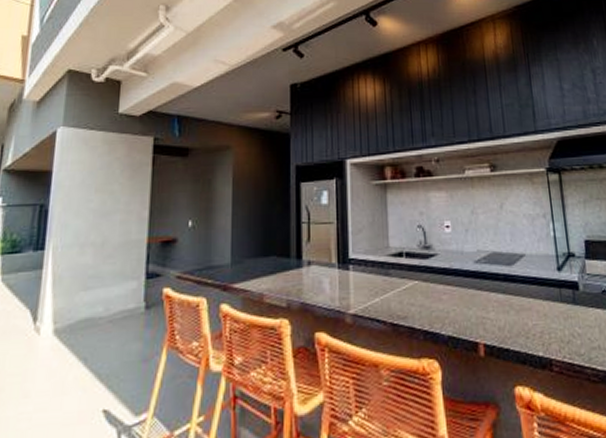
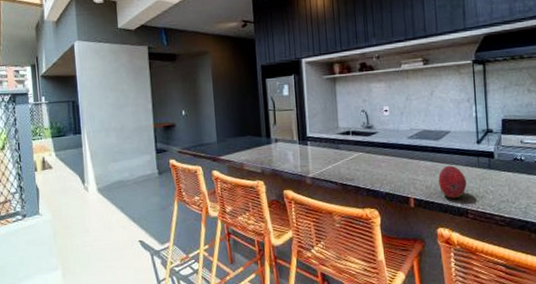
fruit: none [513,299,549,345] -> present [438,165,467,199]

